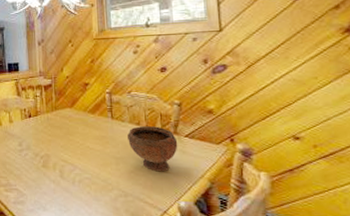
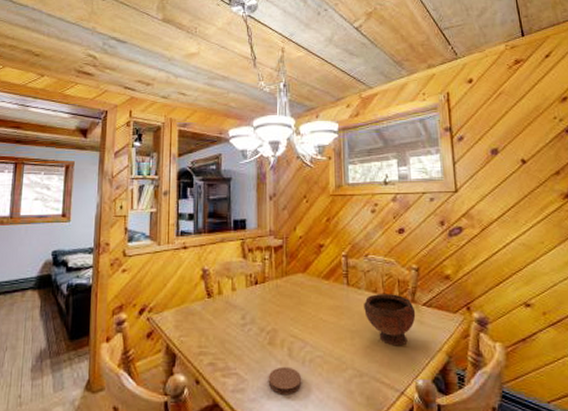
coaster: none [43,185,73,208] -> present [268,366,302,394]

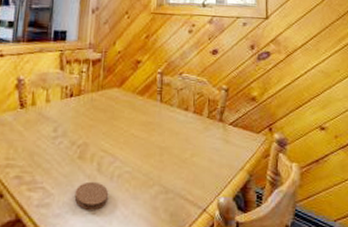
bowl: present [364,294,416,346] -> none [174,112,223,164]

